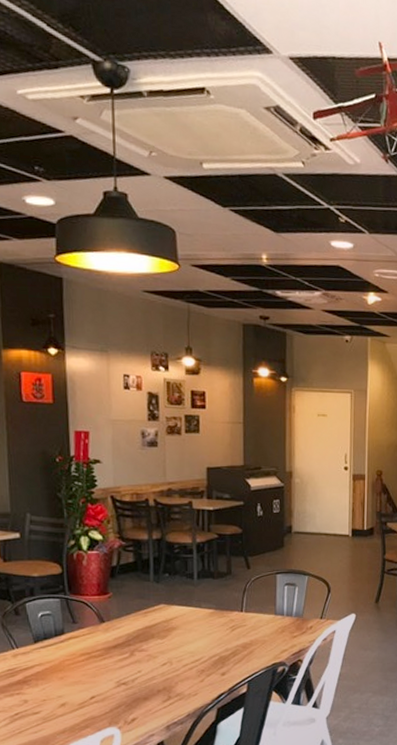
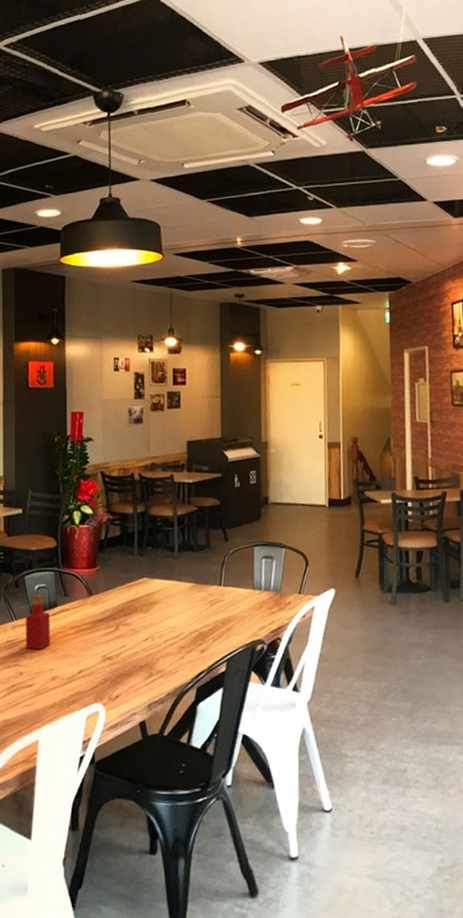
tabasco sauce: none [28,621,58,678] -> present [25,594,50,650]

